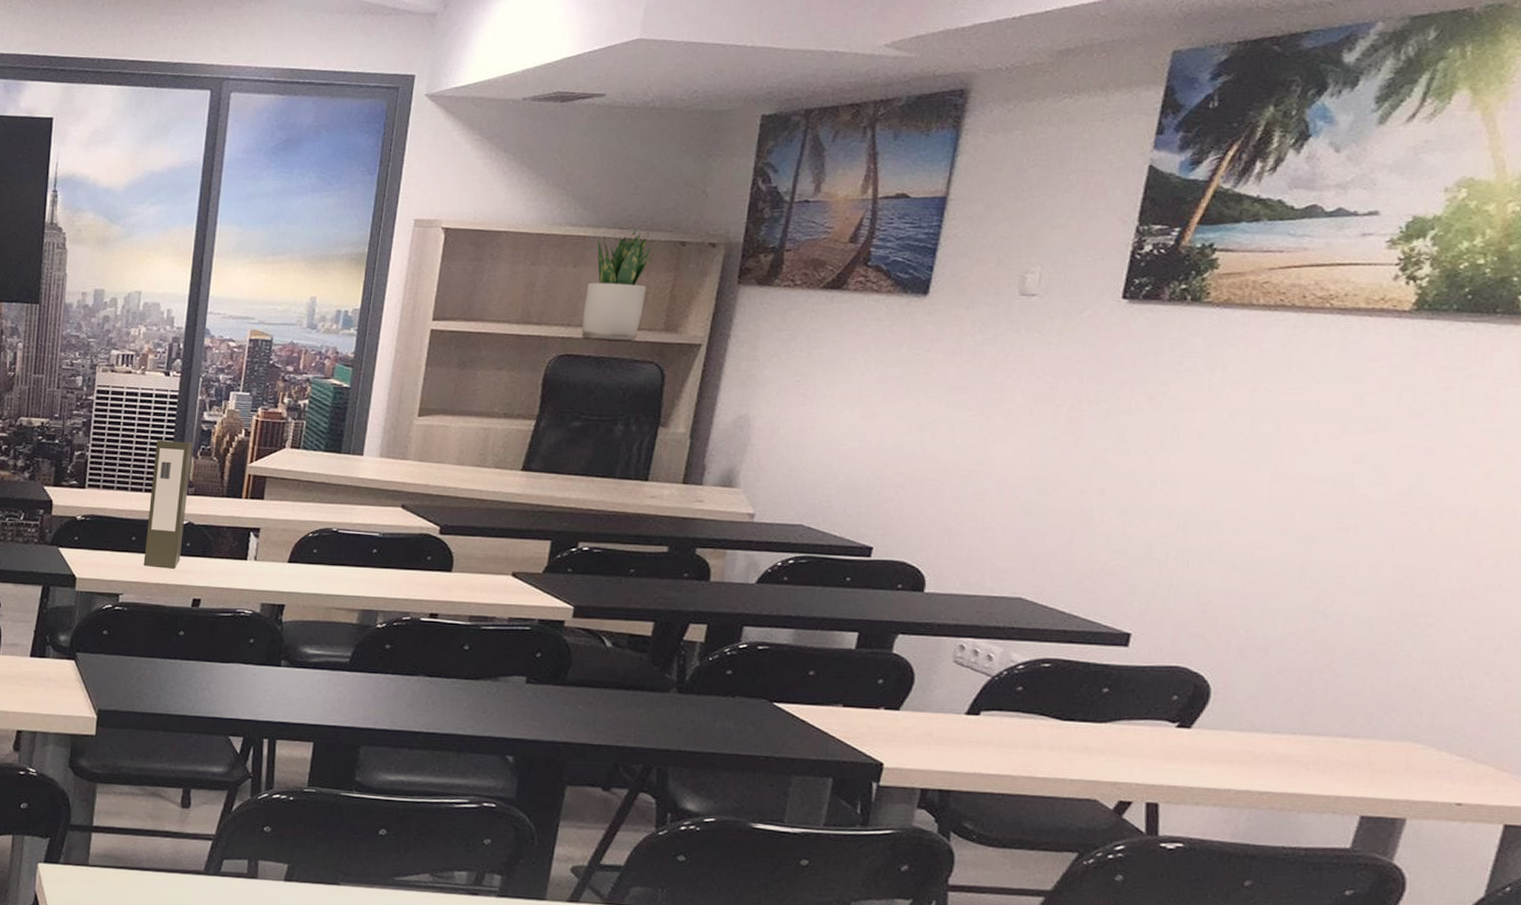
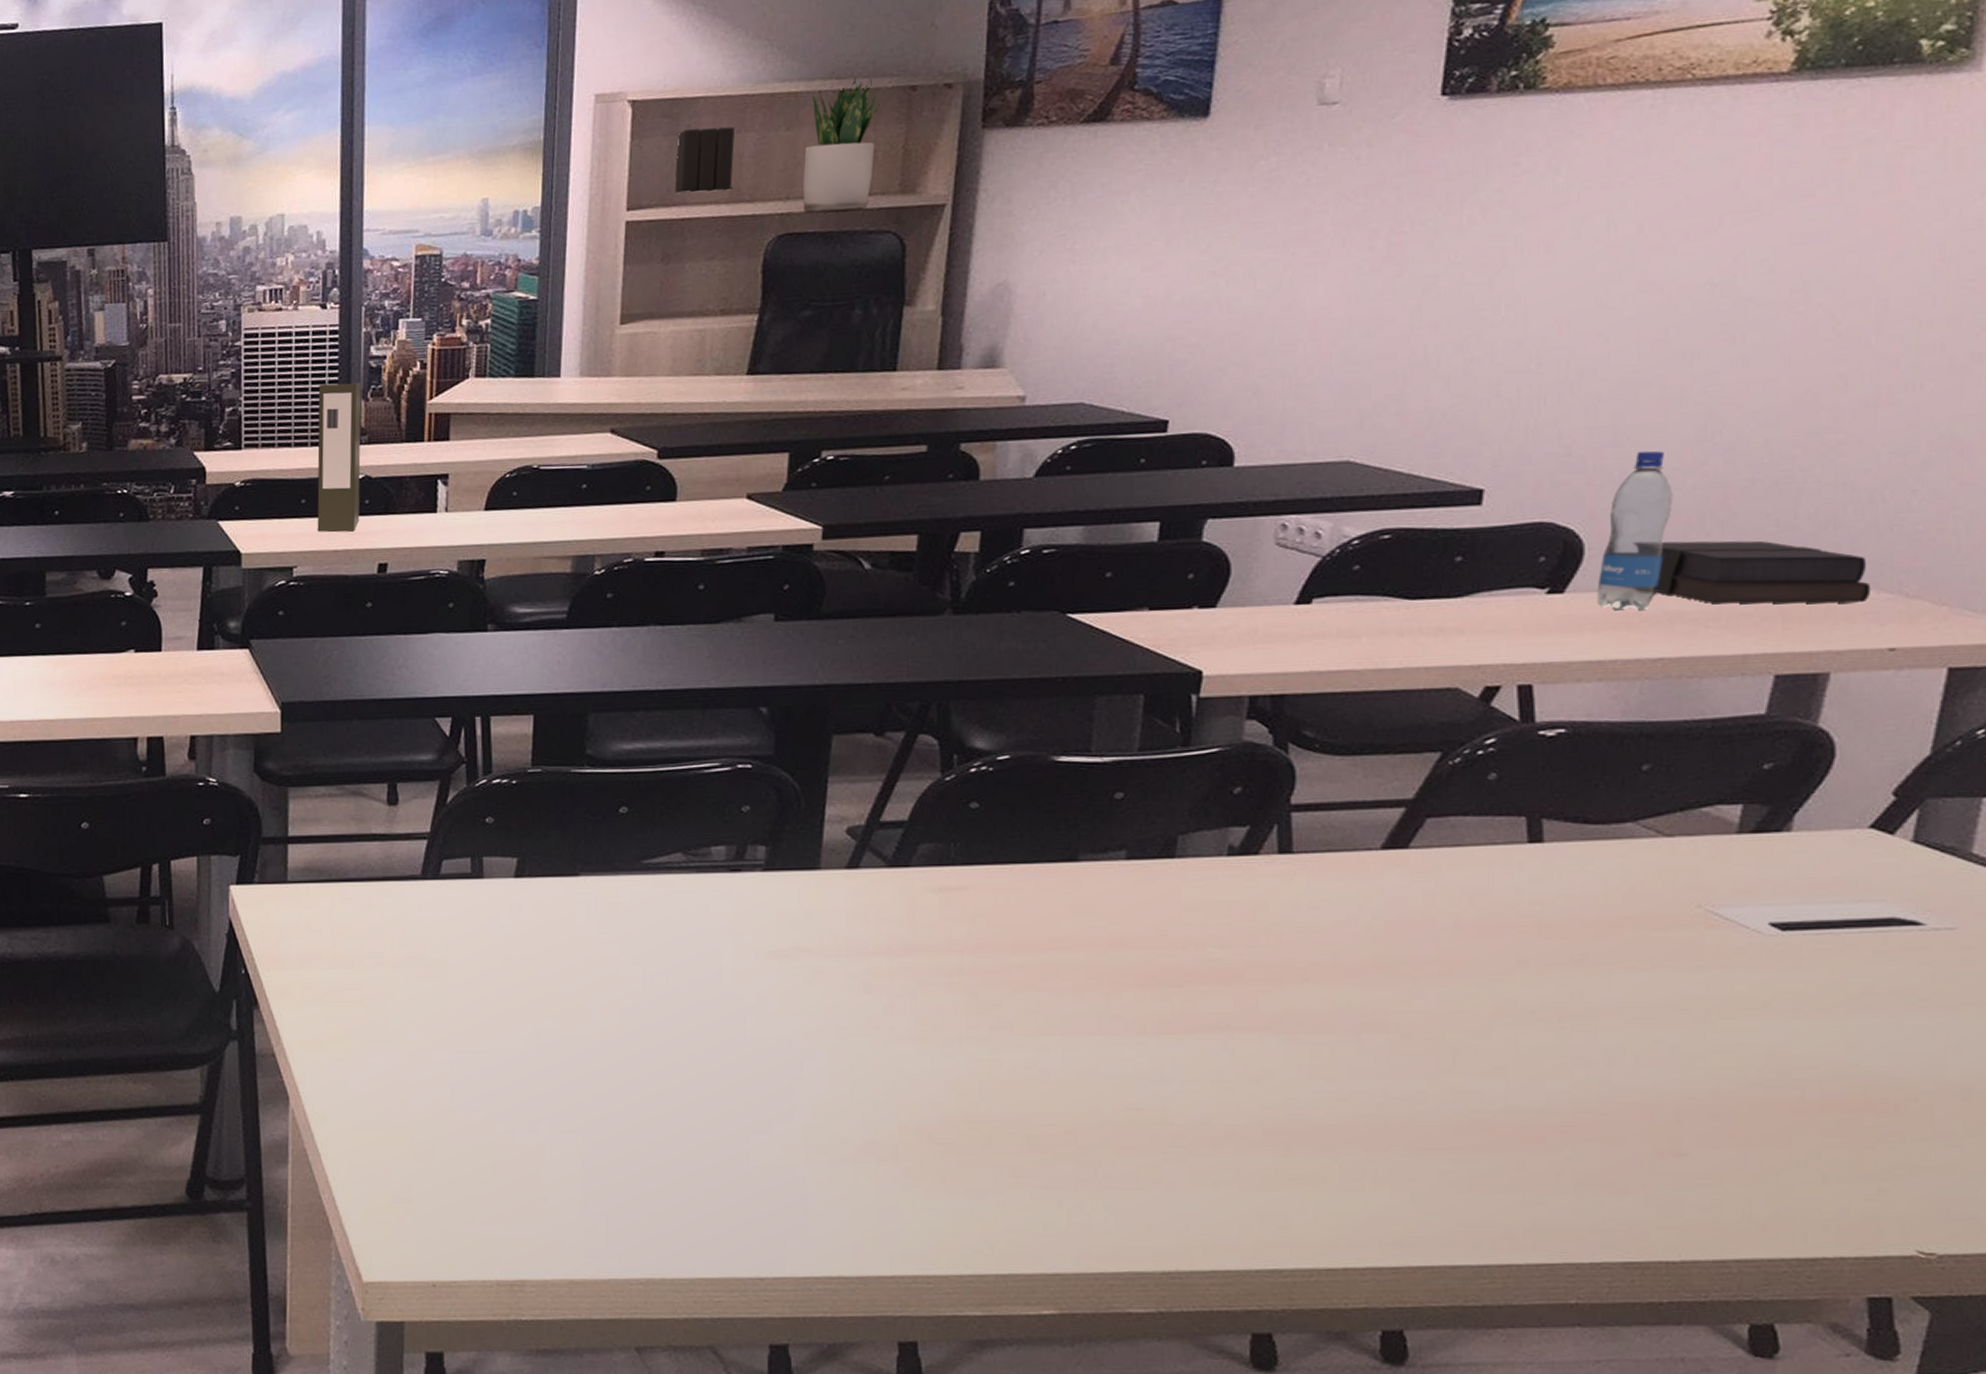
books: none [475,258,531,313] -> present [675,127,736,193]
bottle: none [1218,615,1288,750] -> present [1597,450,1673,611]
book: none [1268,694,1446,762] -> present [1656,540,1871,604]

